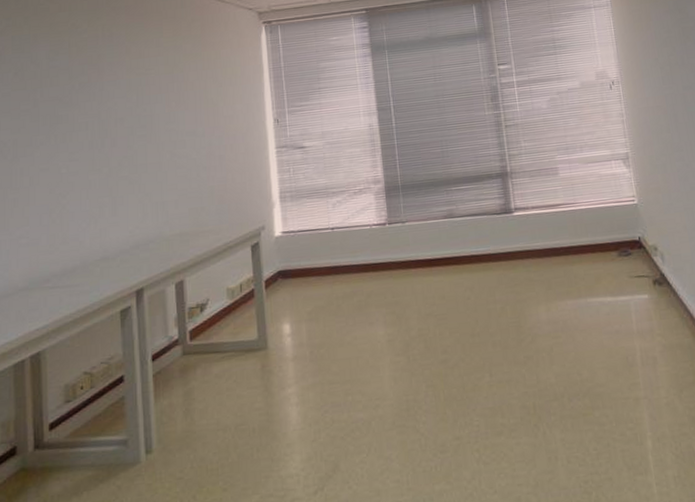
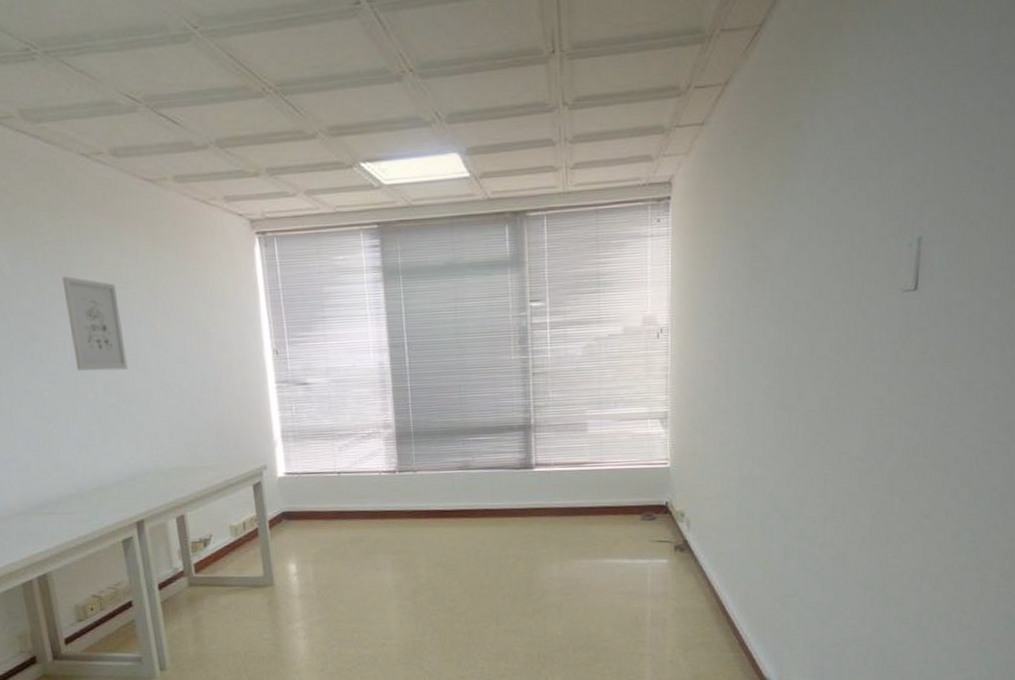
wall art: none [91,67,142,148] -> present [61,277,128,371]

